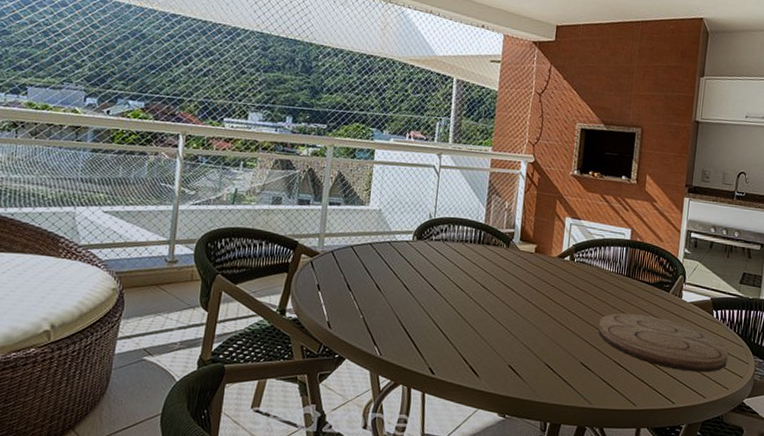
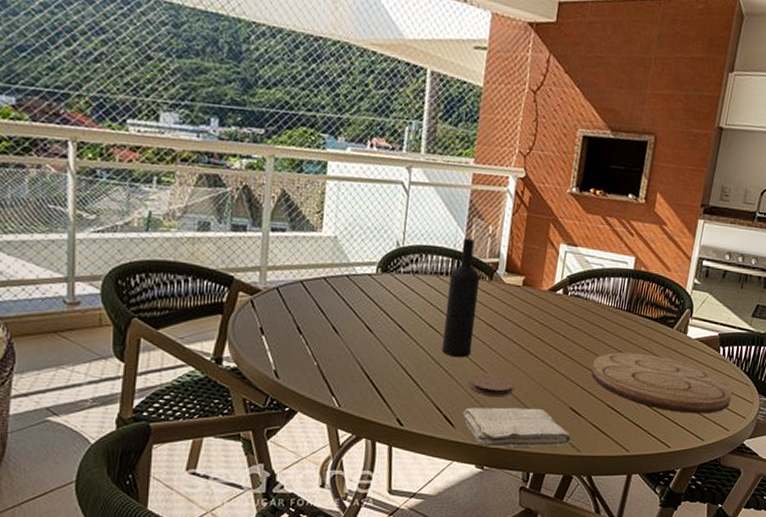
wine bottle: none [467,211,498,315] -> present [441,238,480,358]
washcloth: none [486,359,584,399] -> present [462,407,573,448]
coaster: none [490,327,530,351] -> present [467,372,514,397]

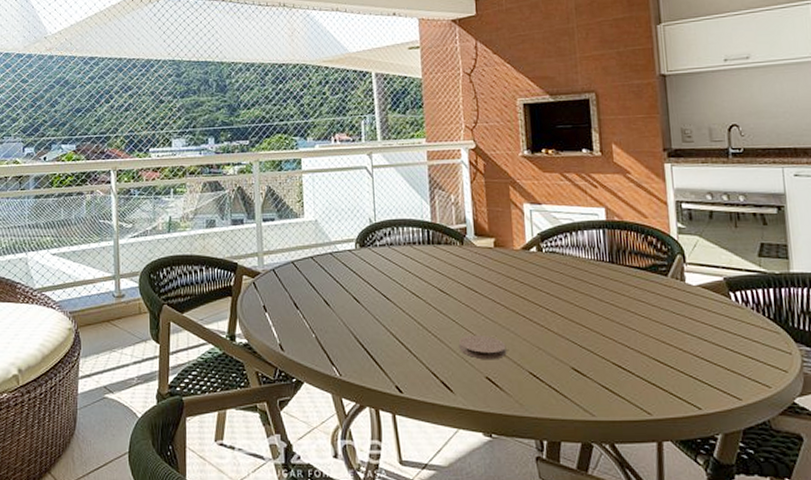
wine bottle: present [441,238,480,358] -> none [422,208,457,322]
washcloth: present [462,407,573,448] -> none [459,370,583,414]
cutting board: present [591,352,732,414] -> none [585,305,762,369]

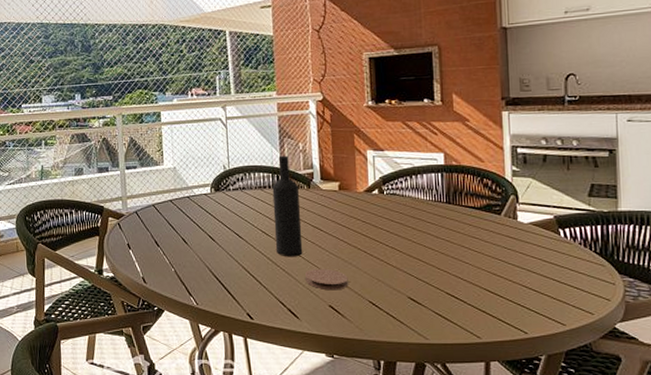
wine bottle: none [422,208,457,322] -> present [272,155,303,257]

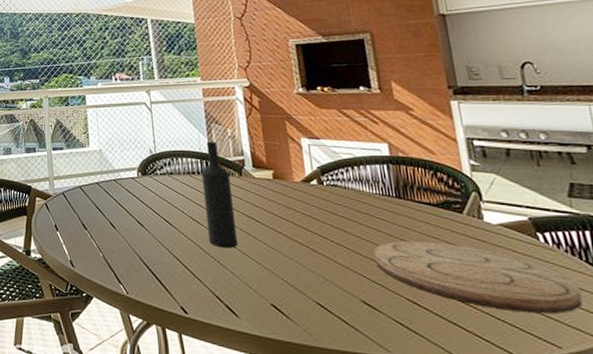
coaster: present [304,268,349,291] -> none [241,262,292,288]
cutting board: none [422,242,587,298] -> present [373,241,583,314]

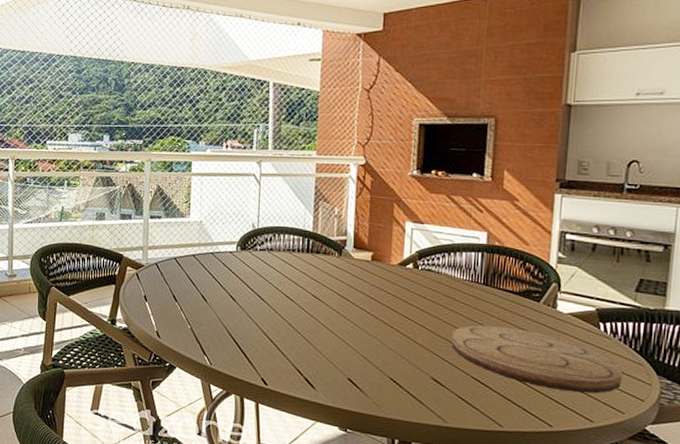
wine bottle: present [201,141,238,248] -> none [298,219,329,326]

